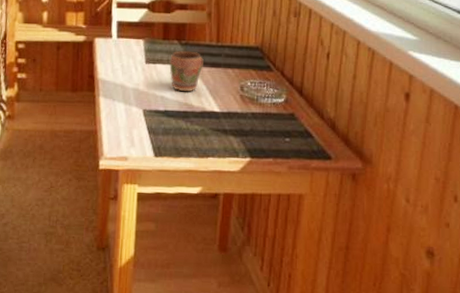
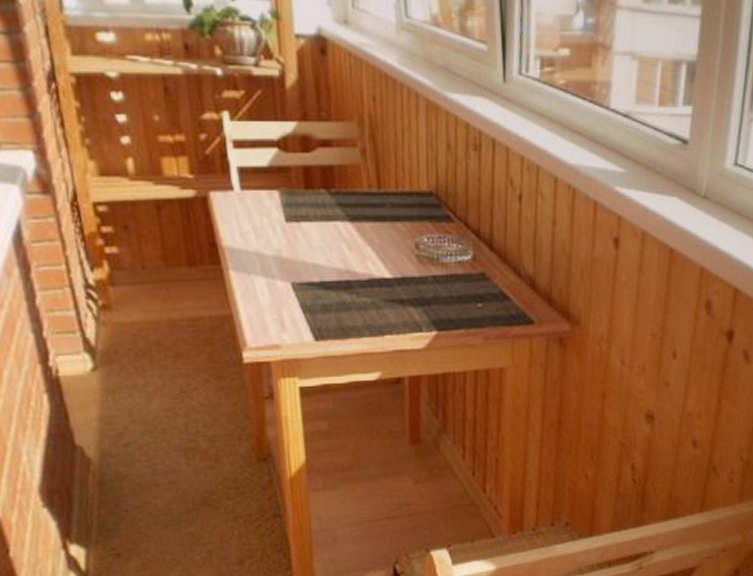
mug: present [169,50,204,92] -> none [318,202,364,256]

